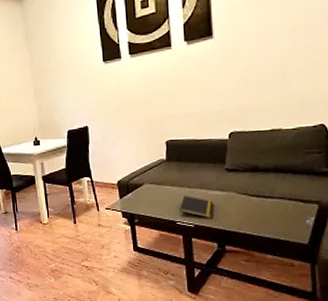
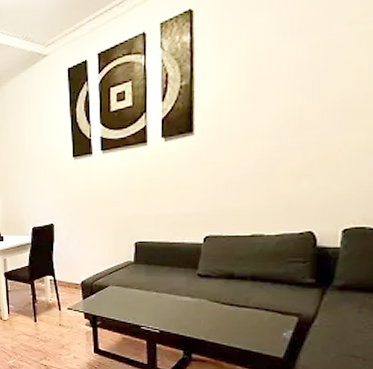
notepad: present [179,196,214,218] -> none [144,300,183,324]

